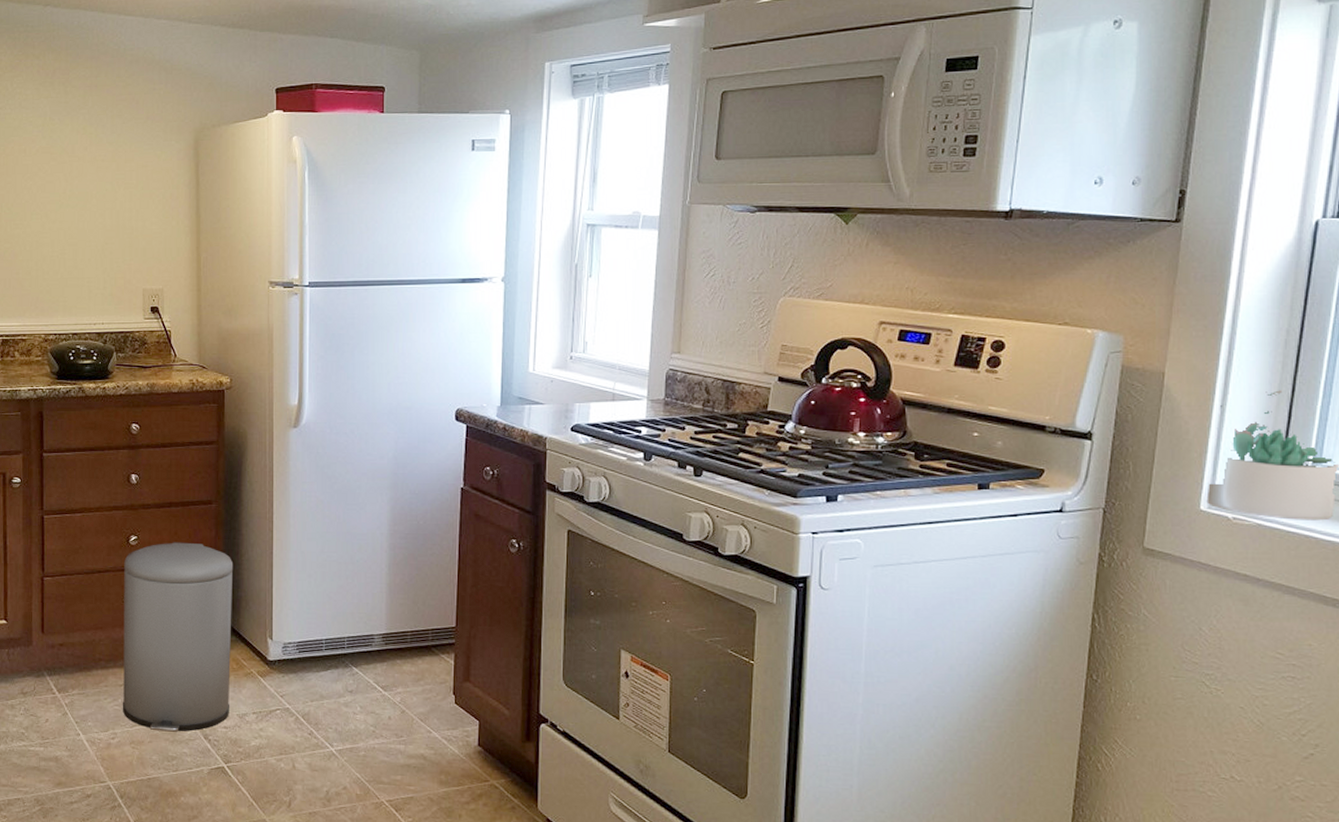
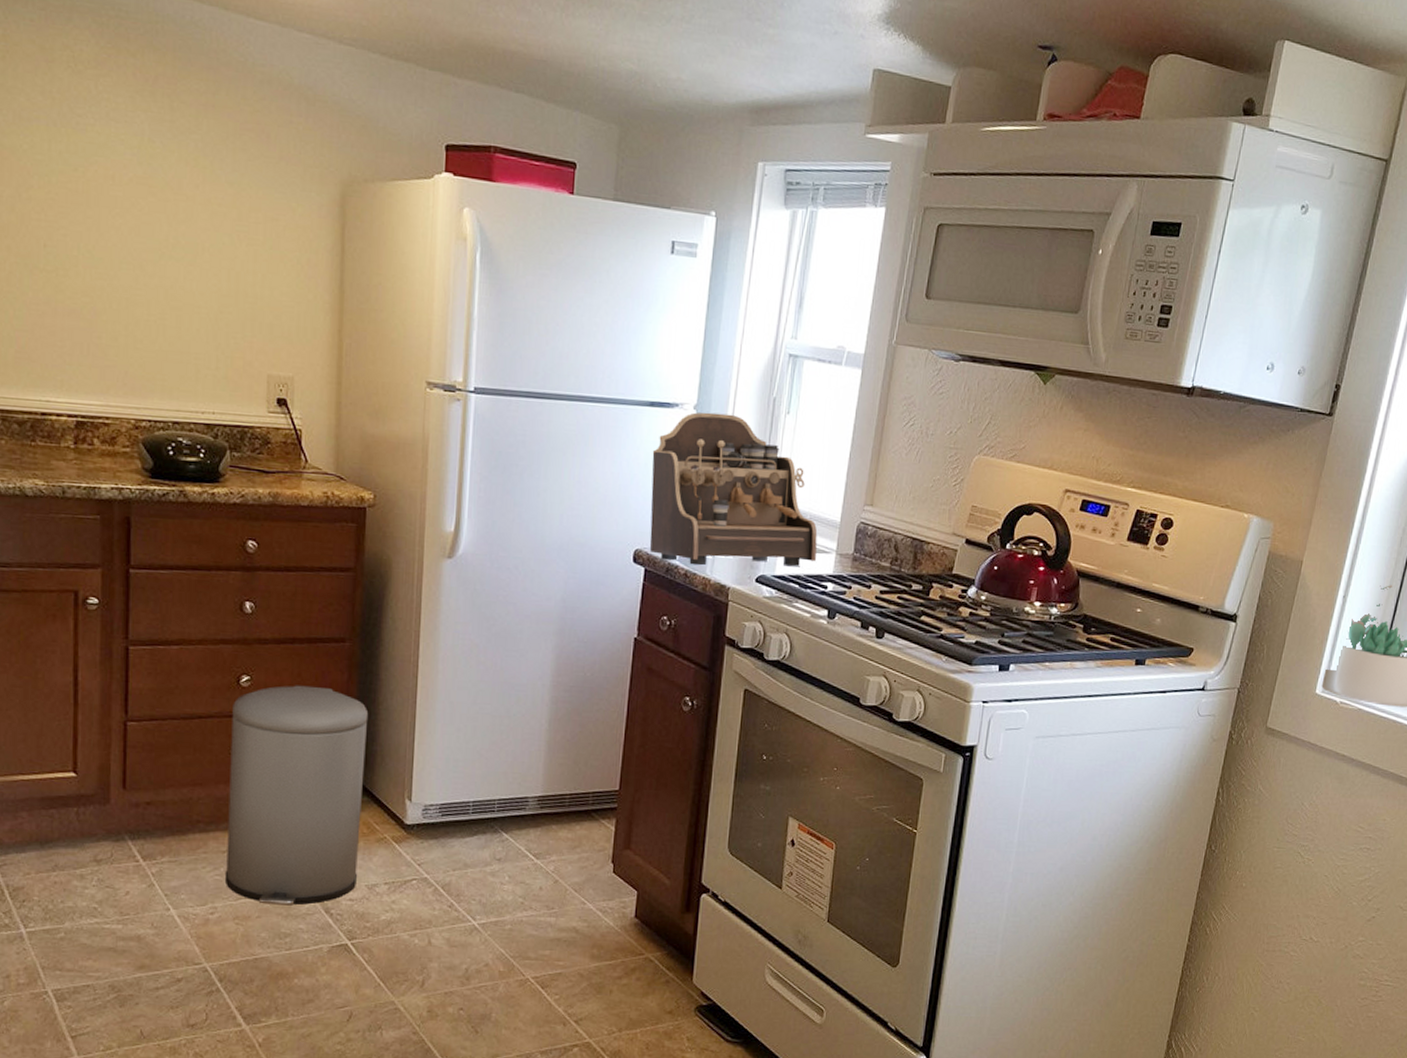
spice rack: none [467,282,629,420] -> present [649,412,818,567]

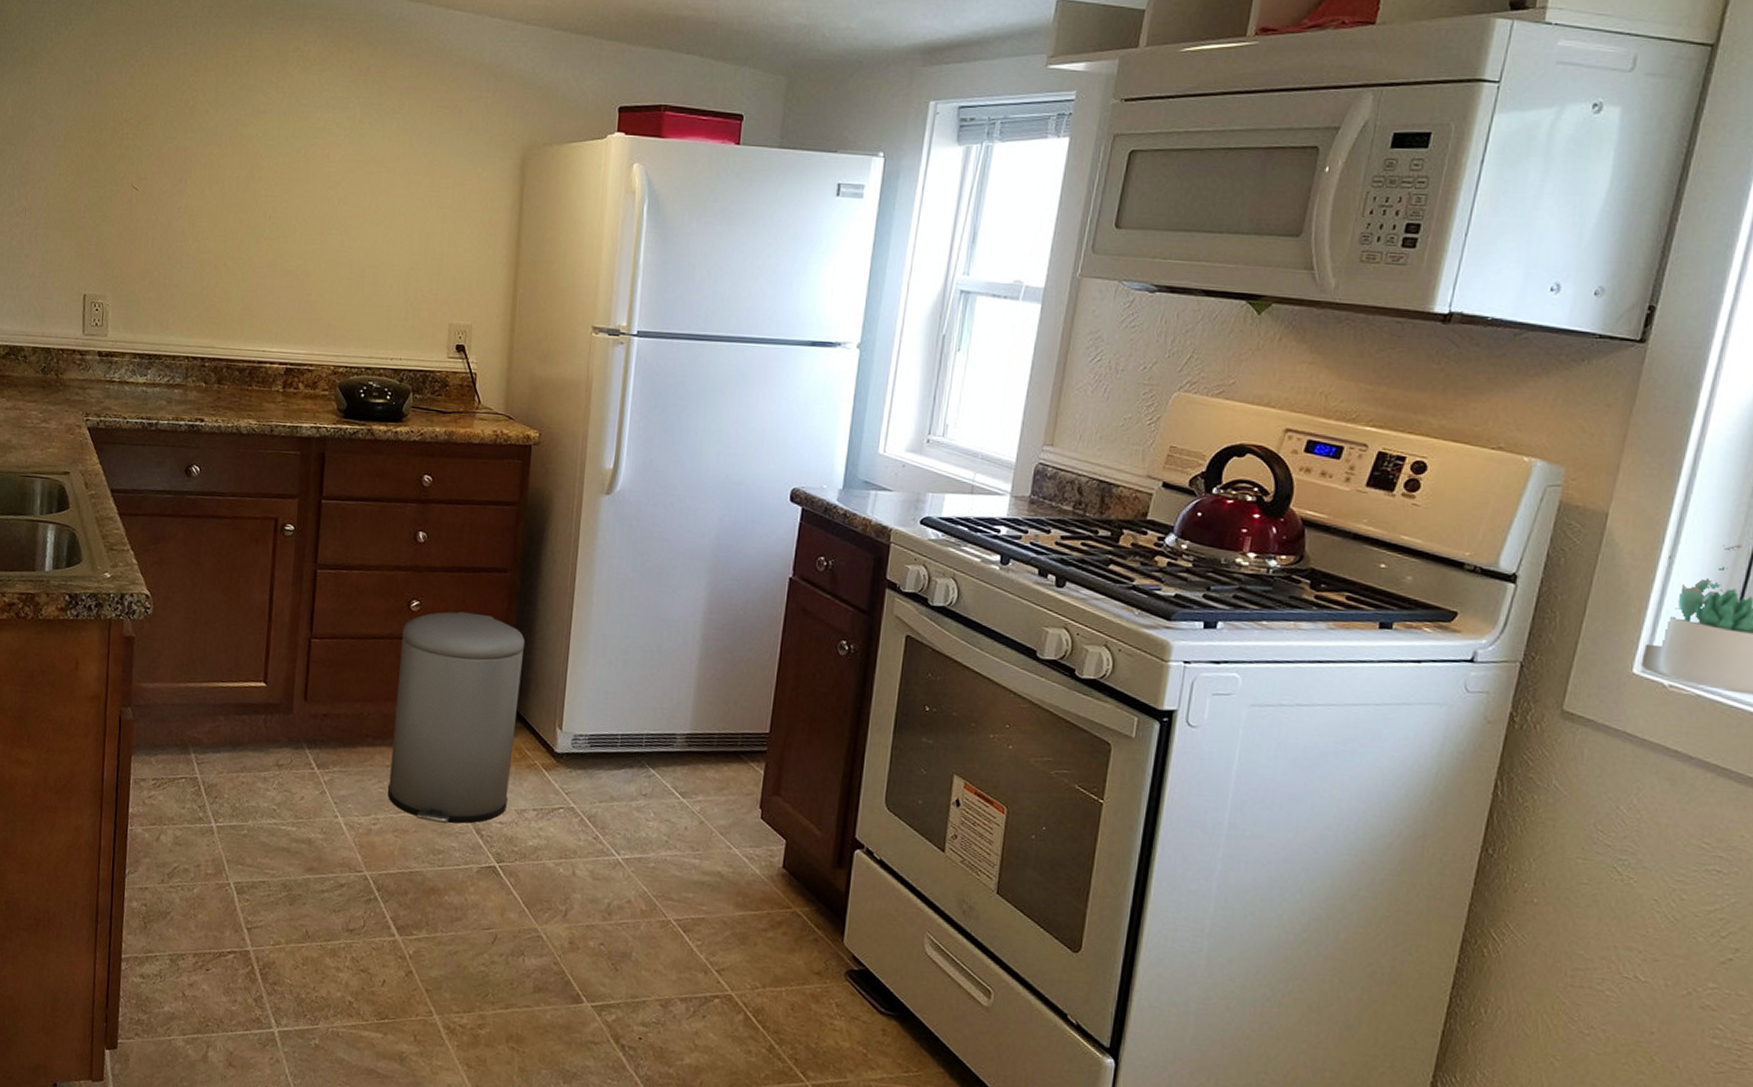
spice rack: present [649,412,818,567] -> none [807,350,990,509]

